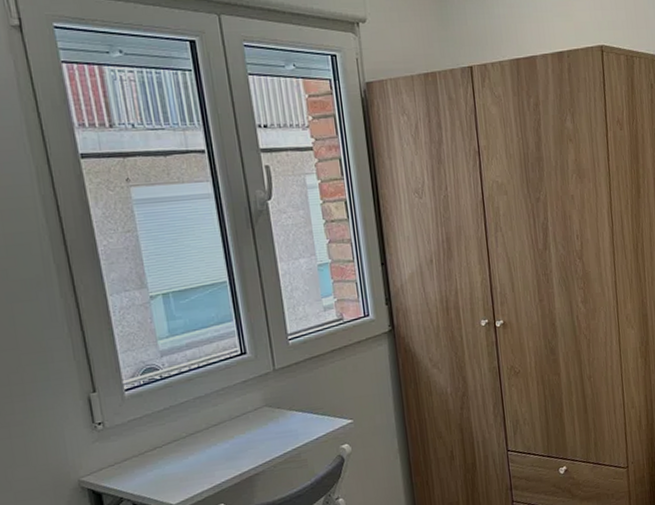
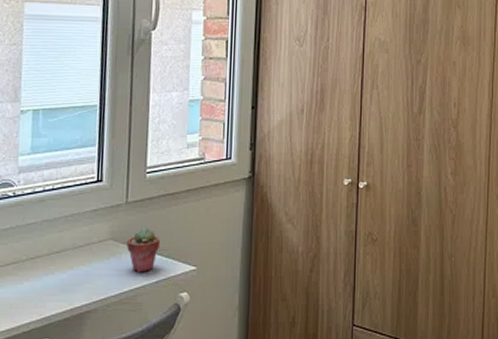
potted succulent: none [280,390,315,433] -> present [126,228,161,273]

